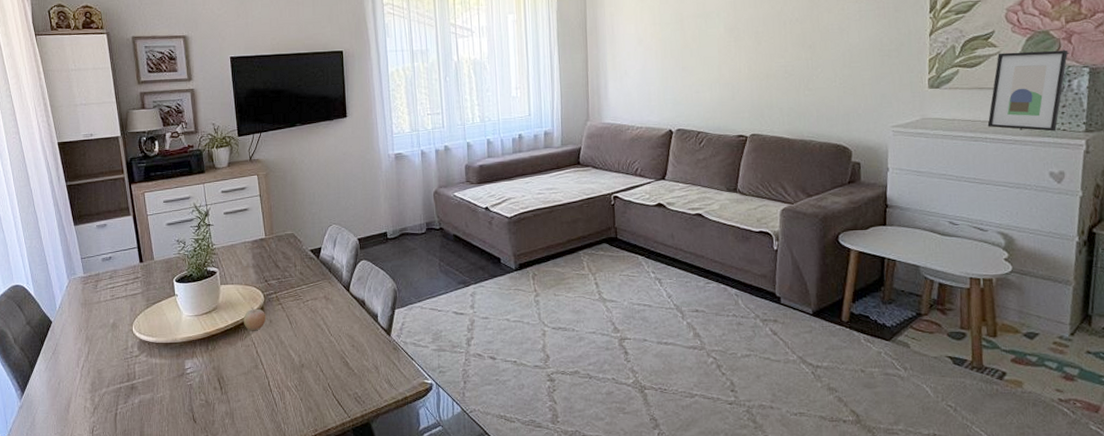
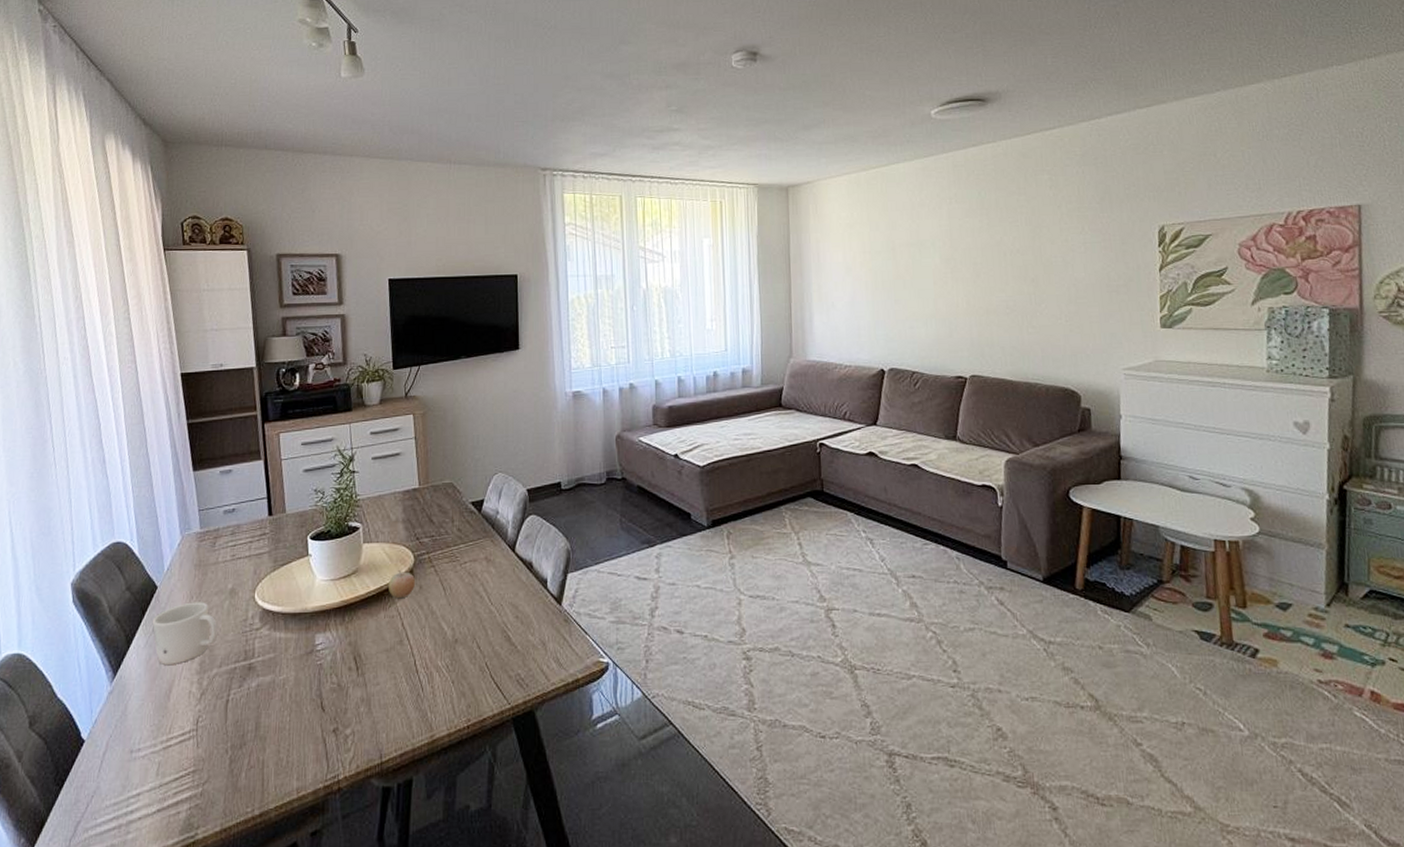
mug: none [50,334,105,385] -> present [152,602,219,665]
picture frame: present [987,49,1070,132] -> none [1225,289,1308,377]

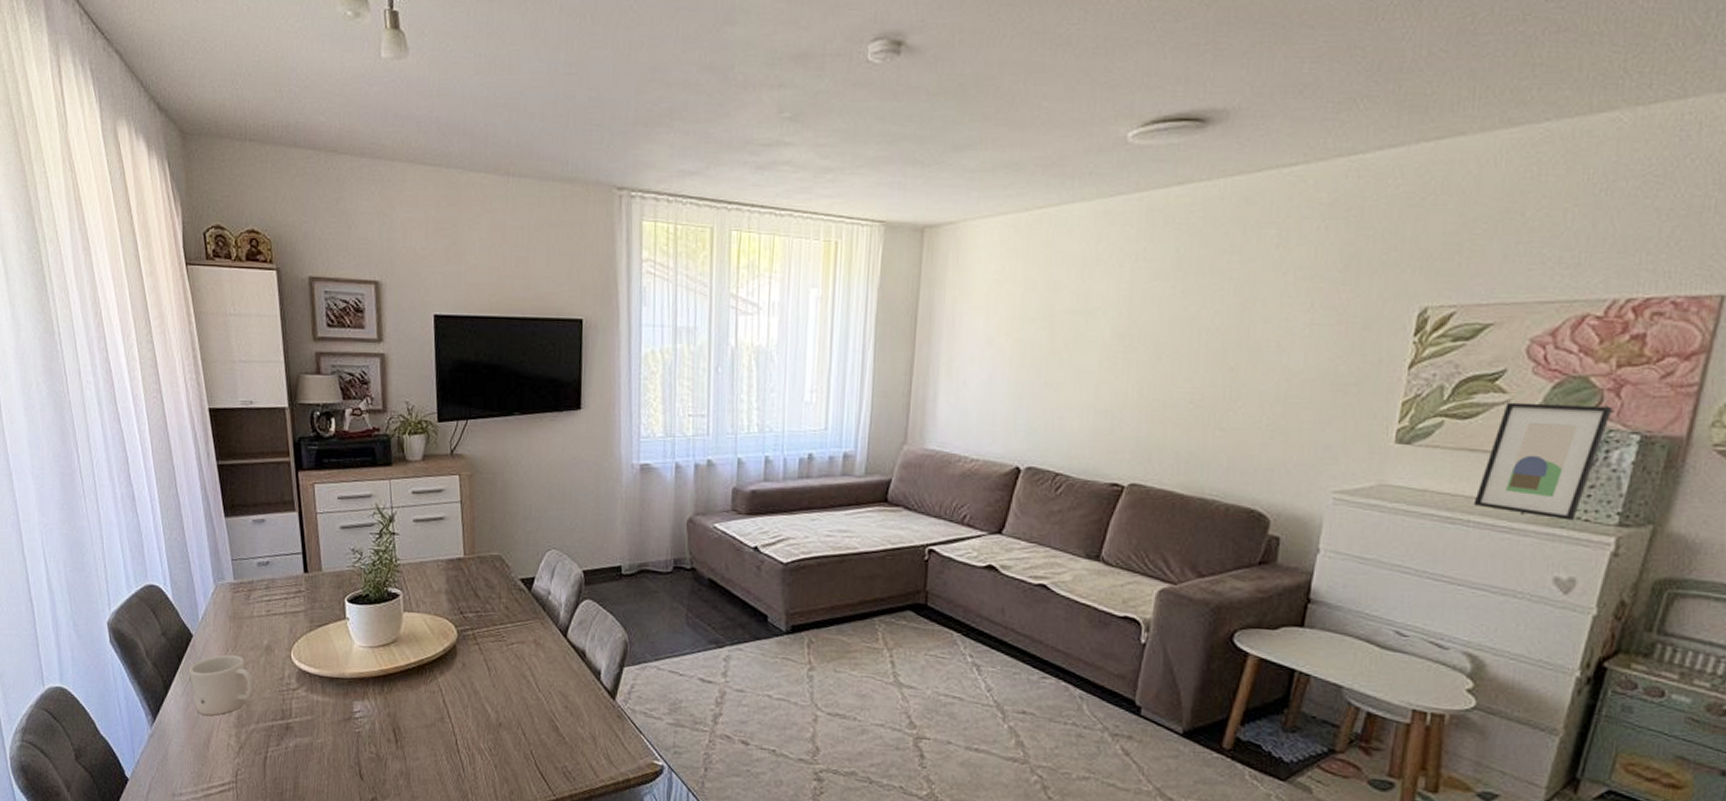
fruit: present [388,570,416,599] -> none [430,644,459,675]
picture frame: none [1225,289,1308,377] -> present [1473,402,1615,521]

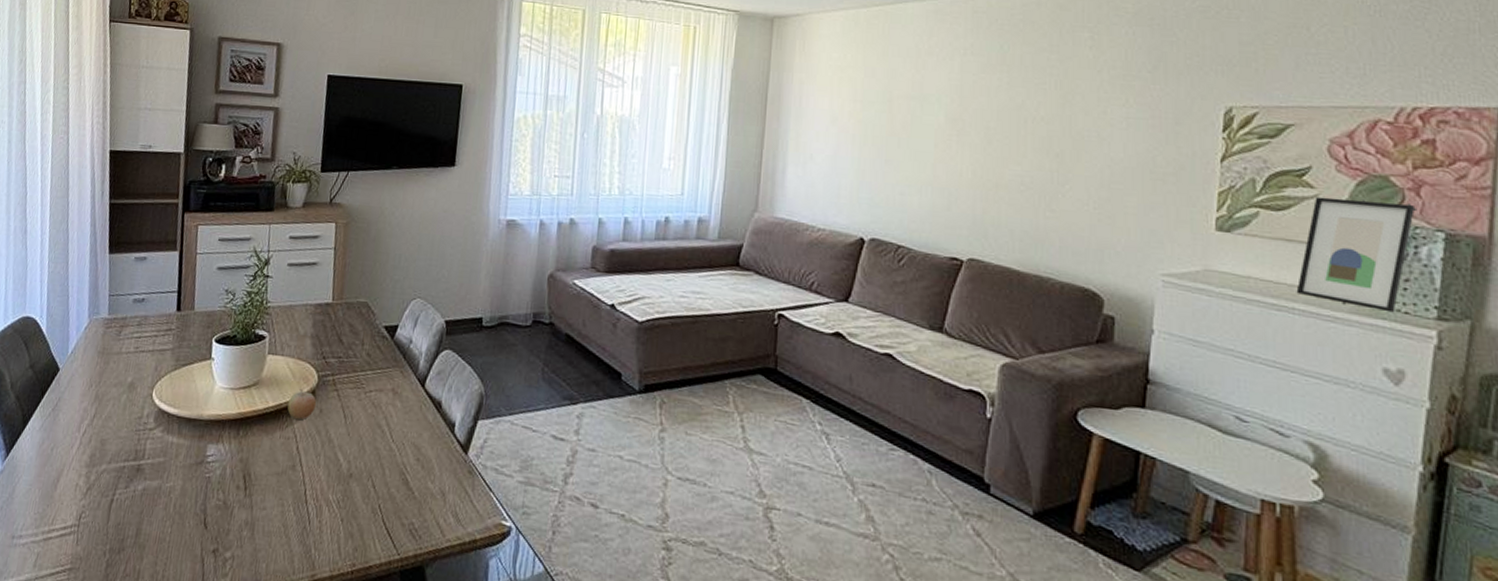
mug: present [188,654,255,716] -> none [49,390,113,453]
fruit: none [430,644,459,675] -> present [287,389,317,420]

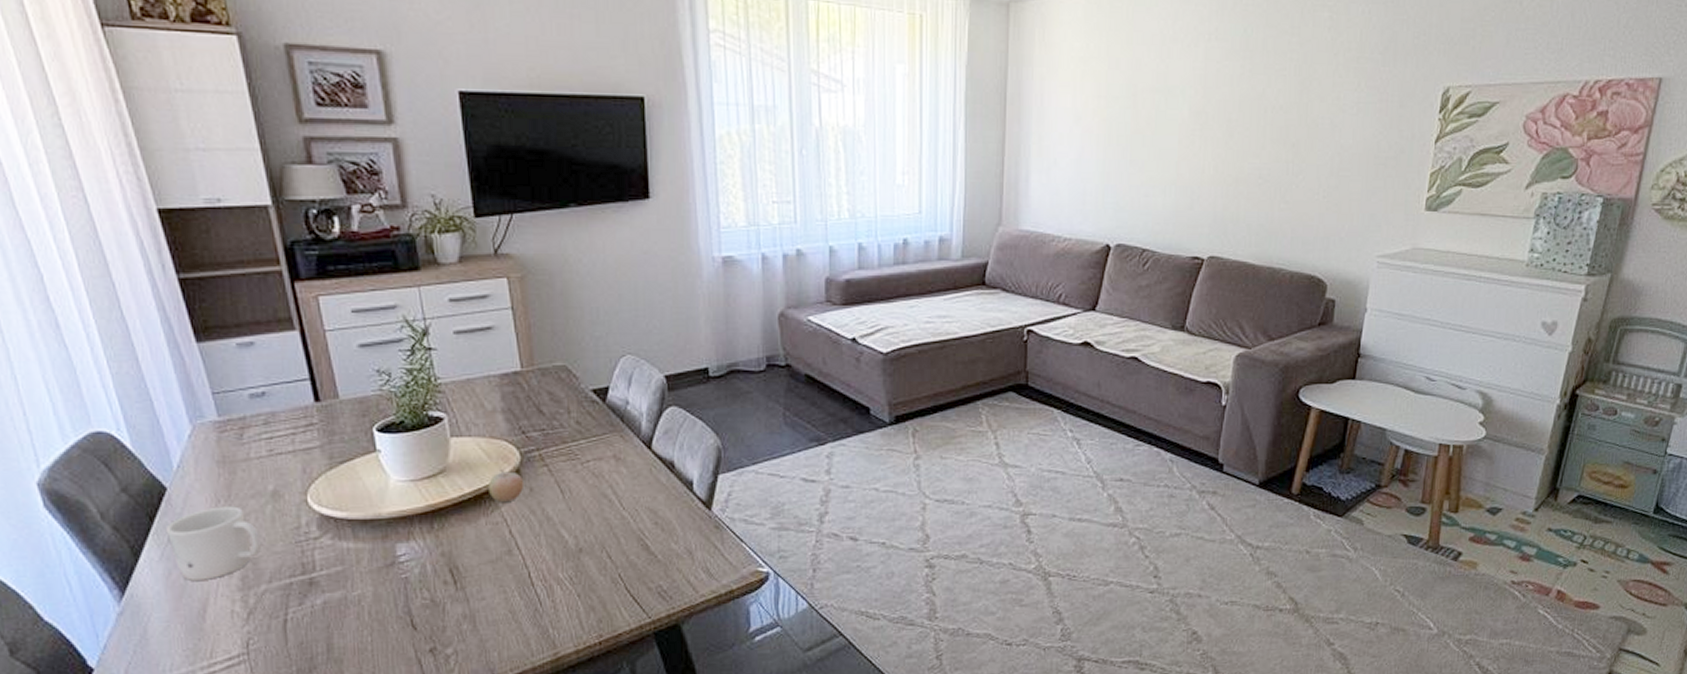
mug: none [49,390,113,453] -> present [165,506,262,581]
picture frame: present [1296,196,1418,313] -> none [1484,171,1586,273]

